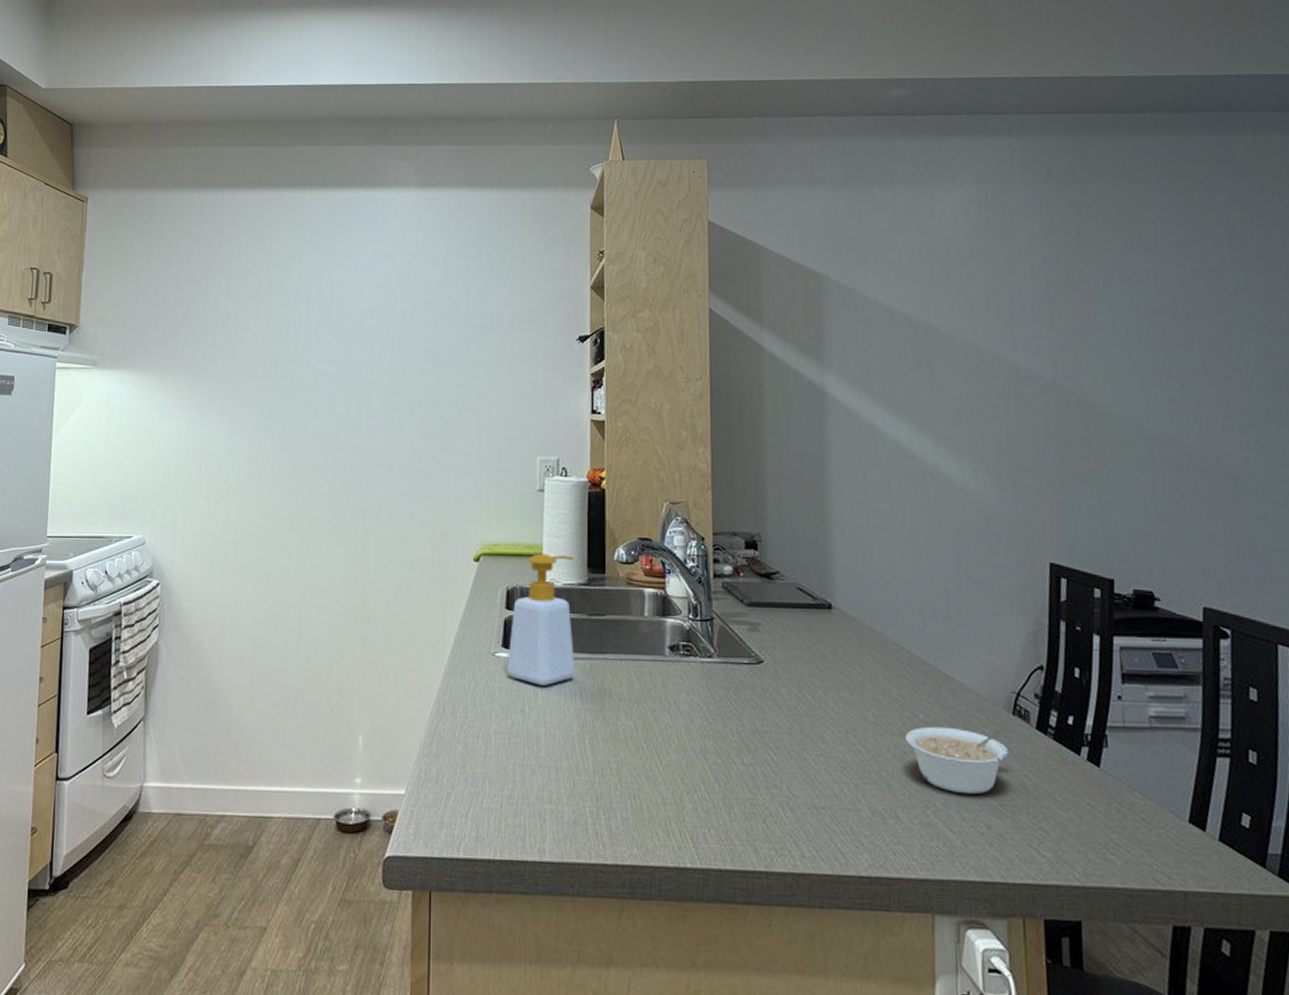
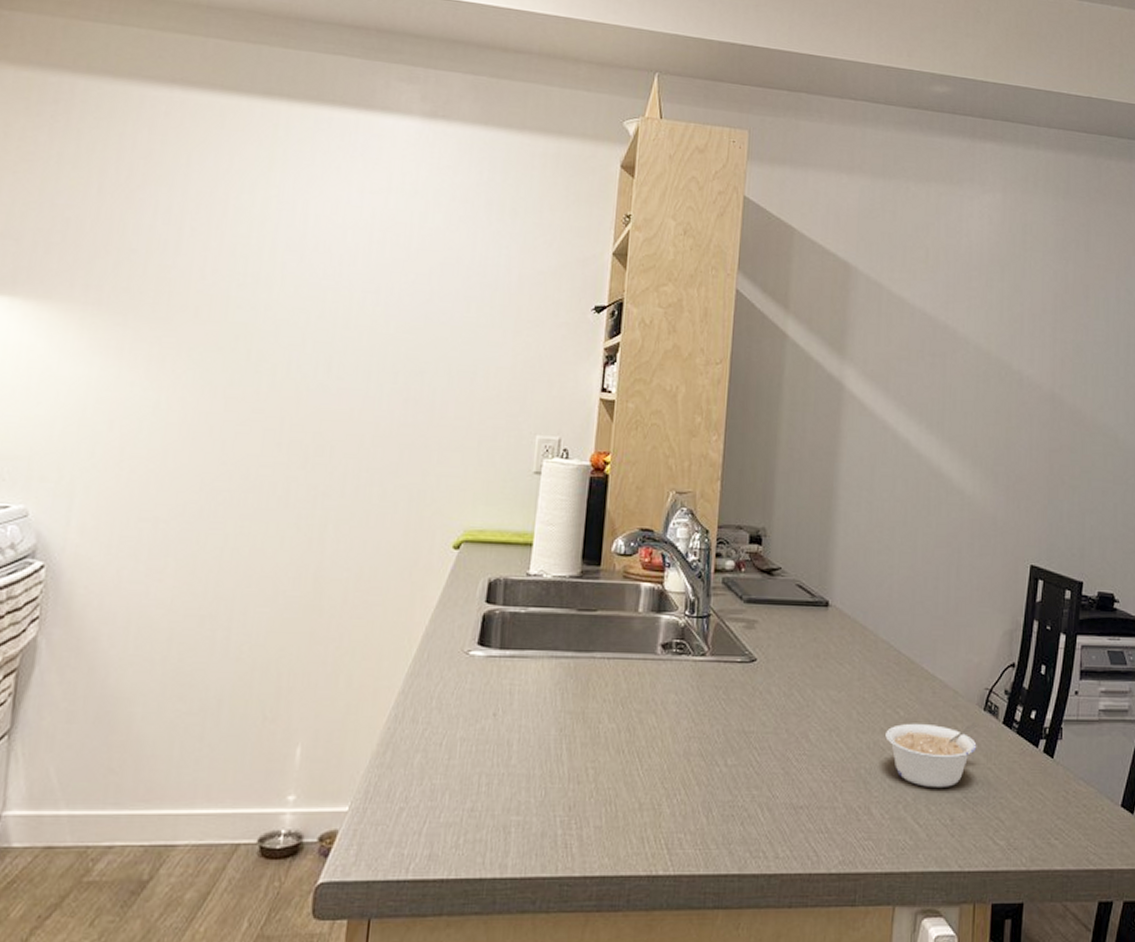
soap bottle: present [507,553,576,686] -> none [481,542,569,687]

